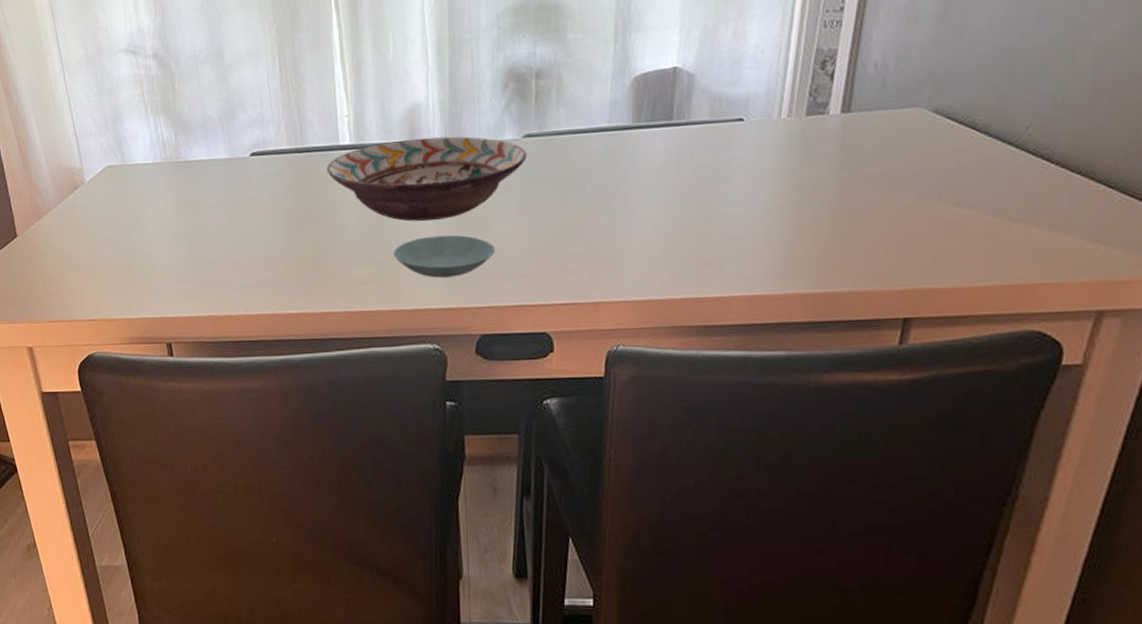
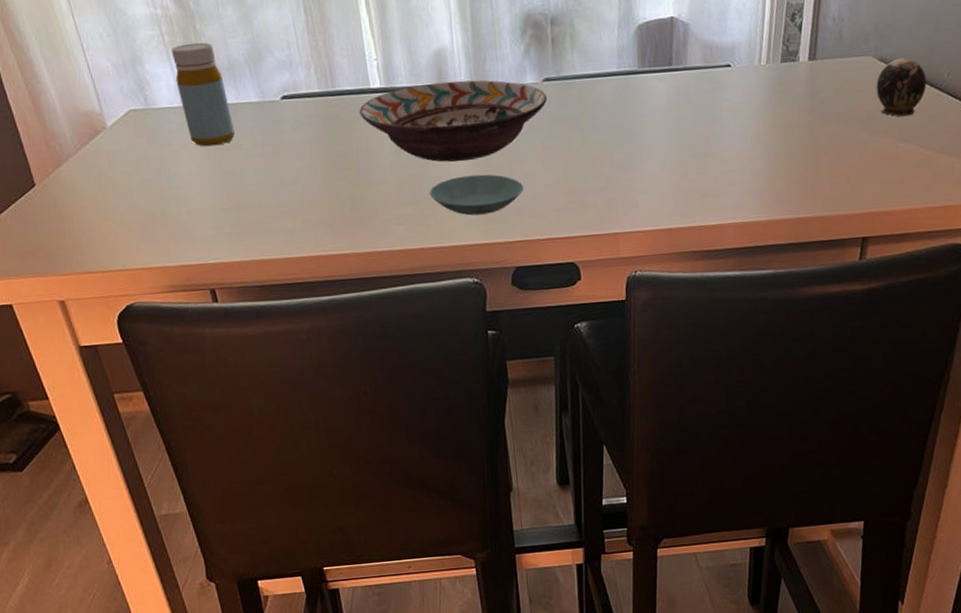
bottle: none [150,100,204,202] -> present [172,42,236,147]
decorative egg: none [928,109,997,178] -> present [876,57,927,117]

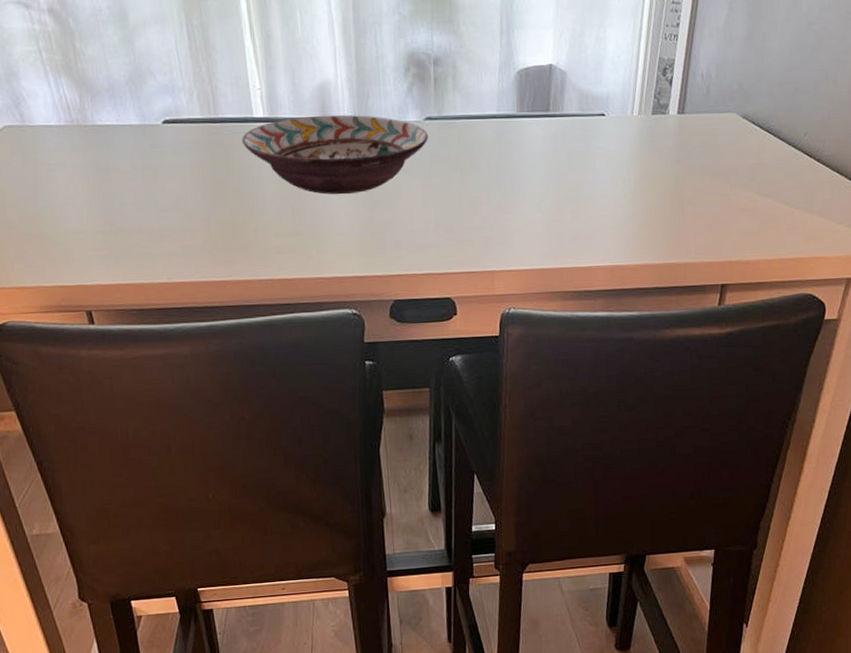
bottle: present [172,42,236,147] -> none [49,61,115,167]
saucer: present [430,174,523,216] -> none [311,208,403,248]
decorative egg: present [876,57,927,117] -> none [739,116,785,172]

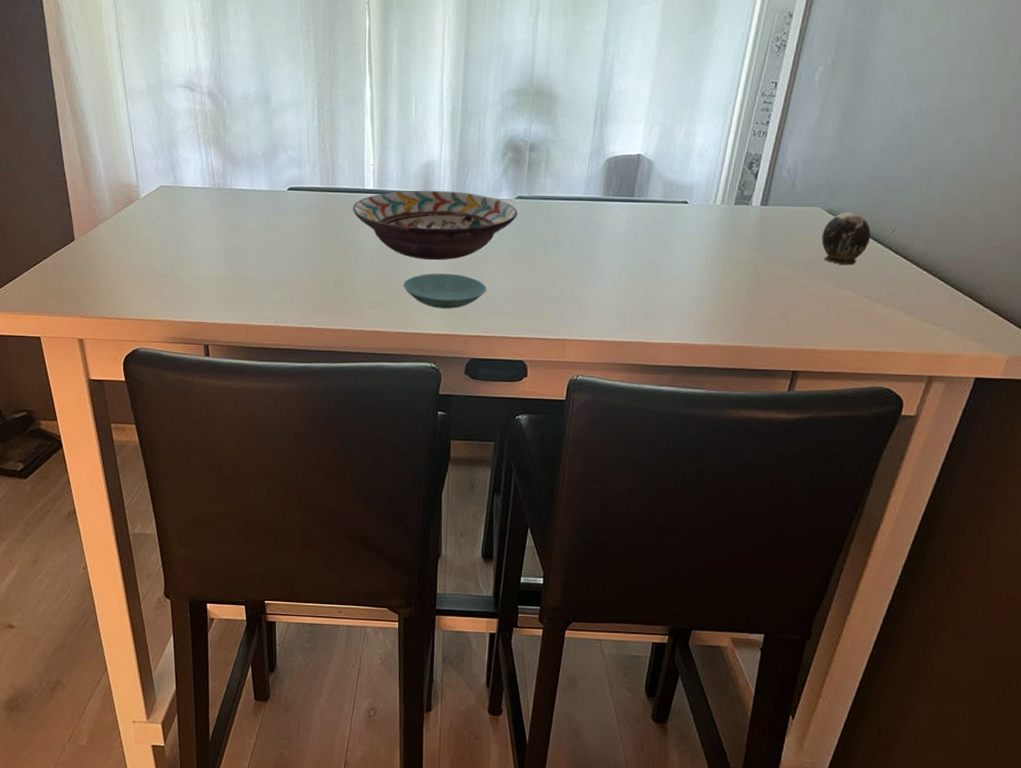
saucer: none [311,208,403,248] -> present [403,273,486,309]
decorative egg: none [739,116,785,172] -> present [821,212,871,266]

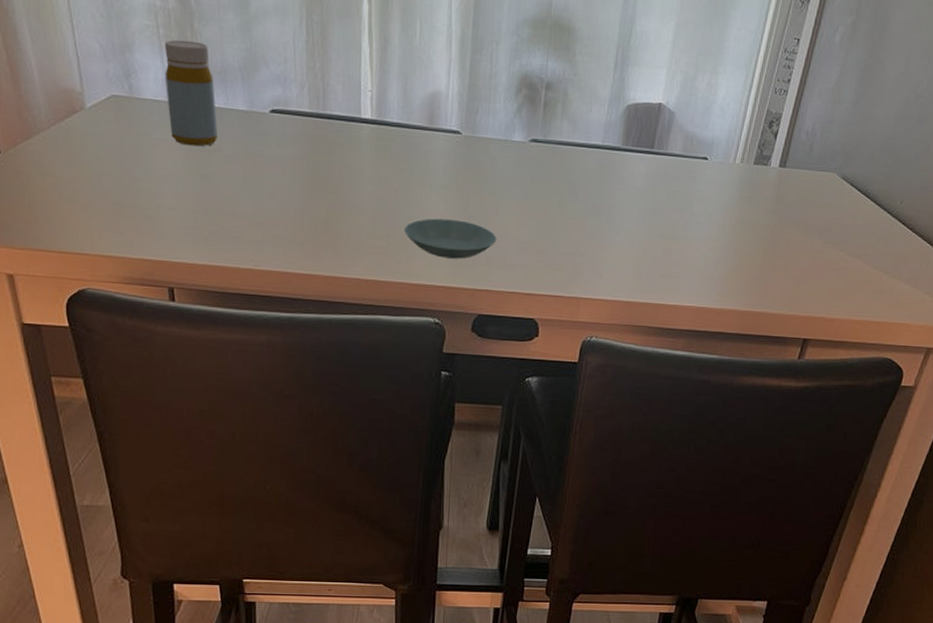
bottle: none [202,135,245,224] -> present [164,39,218,147]
decorative bowl: present [352,190,518,260] -> none [346,123,531,205]
decorative egg: present [821,212,871,266] -> none [835,179,882,234]

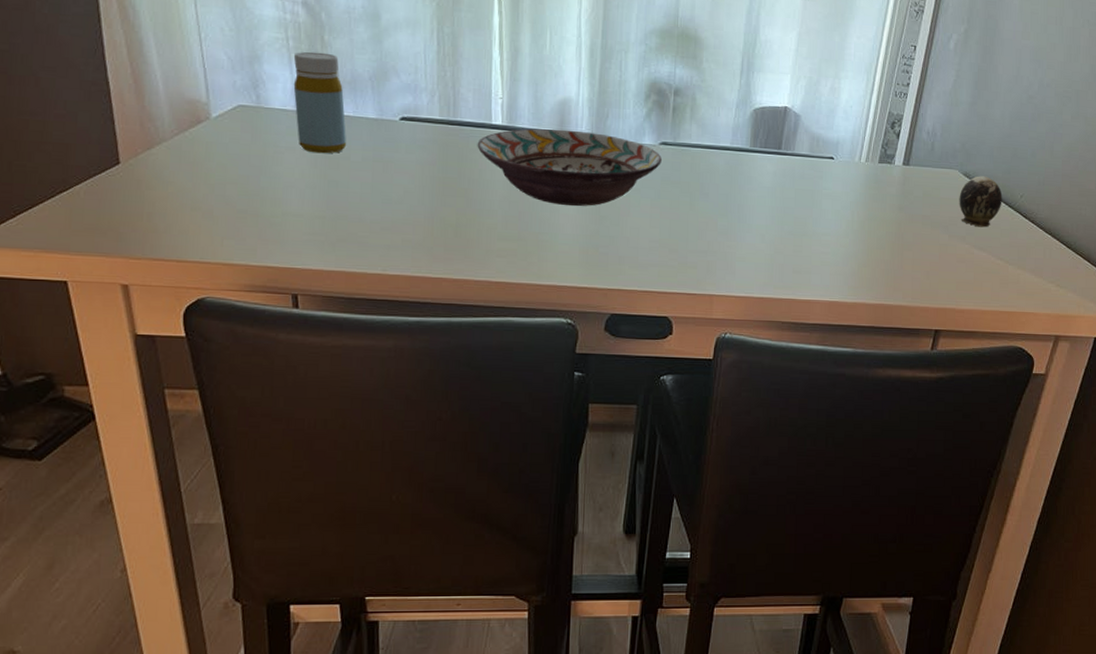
decorative bowl: none [346,123,531,205] -> present [477,128,662,206]
saucer: present [404,218,496,259] -> none [536,220,628,260]
decorative egg: none [835,179,882,234] -> present [959,176,1003,228]

